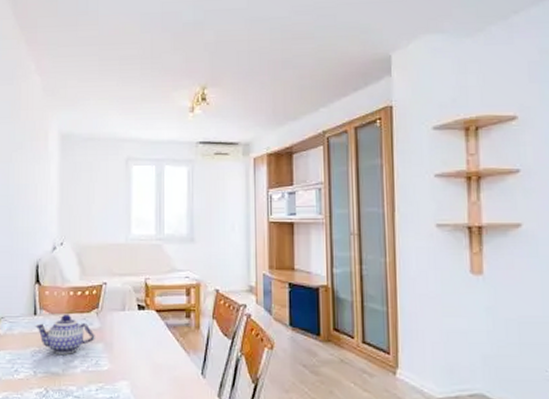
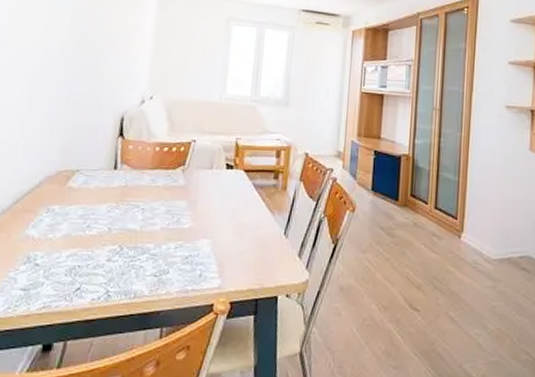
teapot: present [34,314,95,354] -> none [113,169,179,211]

